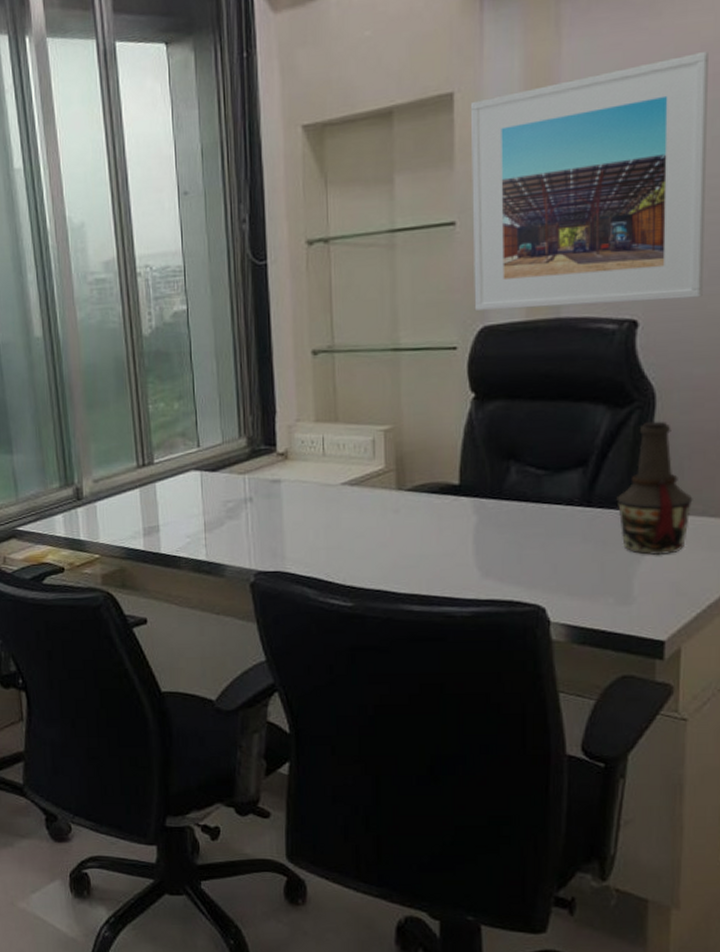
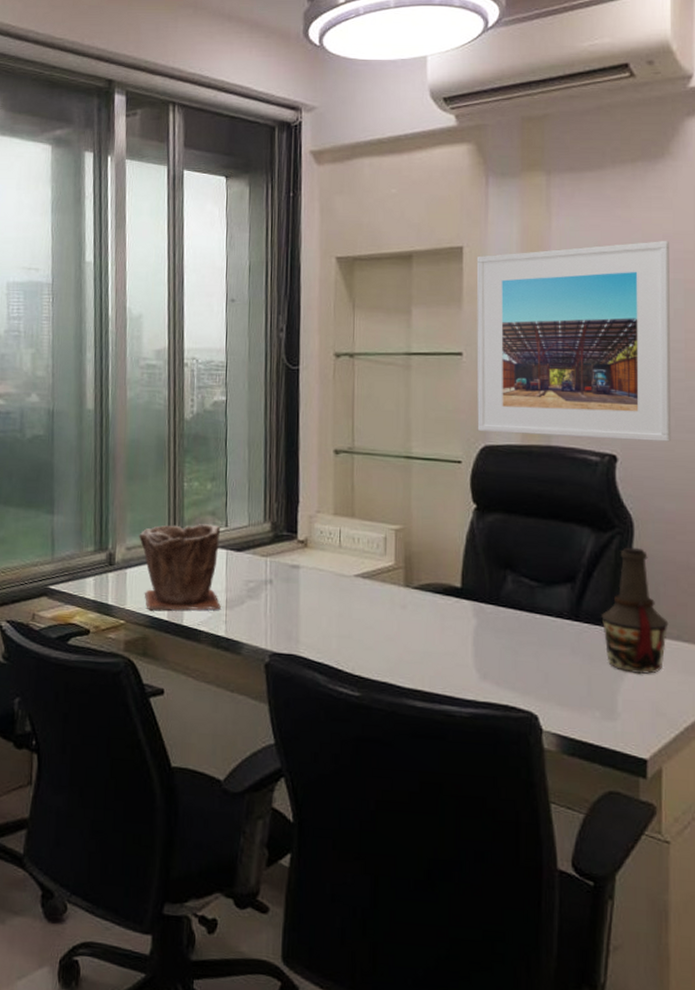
plant pot: none [106,445,199,542] -> present [139,523,221,611]

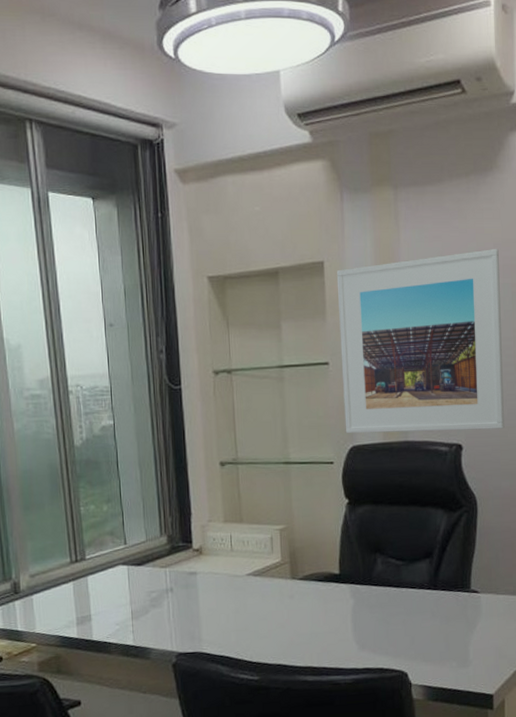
plant pot: present [139,523,221,611] -> none [41,543,127,631]
bottle: present [601,547,669,675] -> none [454,522,507,627]

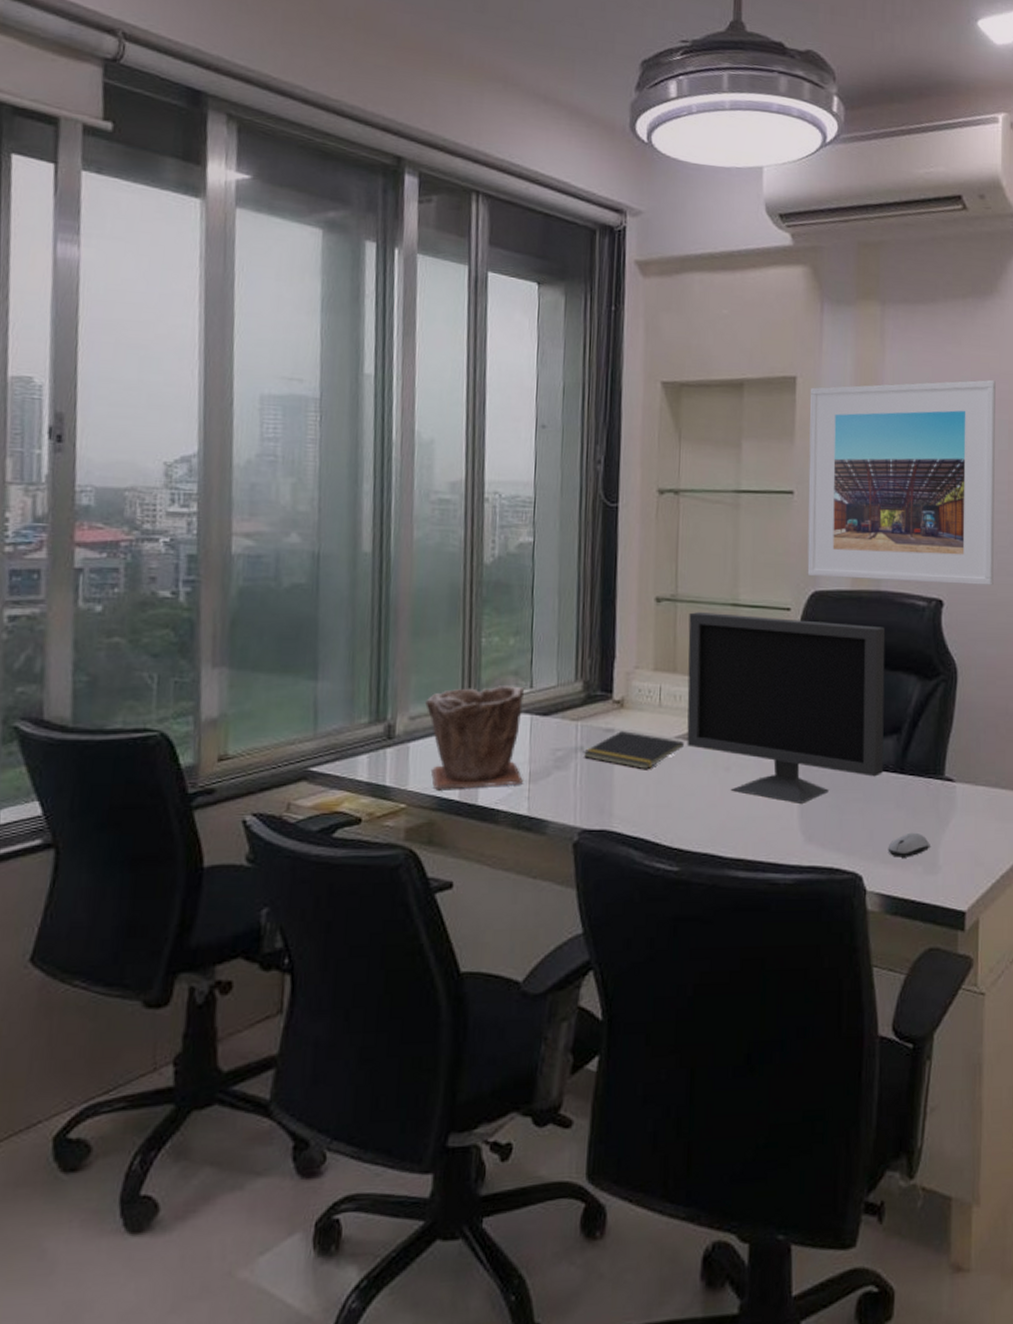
plant pot: none [41,543,127,631] -> present [425,684,524,790]
notepad: none [173,573,254,603] -> present [583,731,684,770]
monitor: none [249,470,419,620] -> present [687,612,886,803]
computer mouse: none [427,635,462,656] -> present [888,832,930,858]

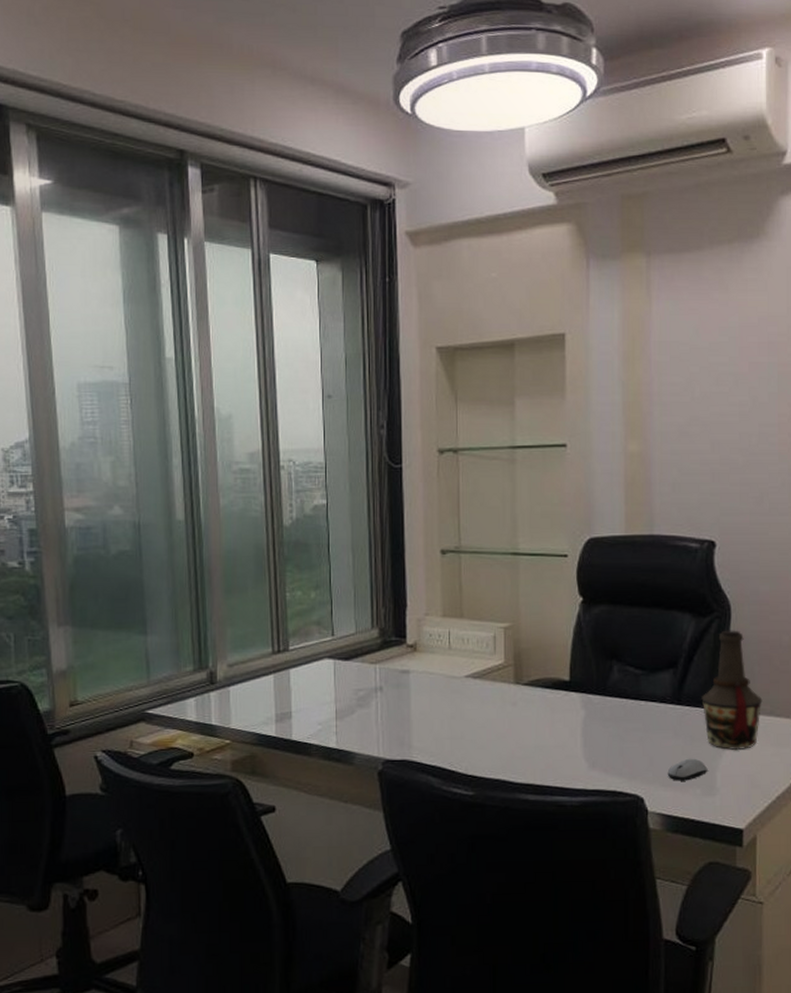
plant pot: present [425,684,524,790] -> none [241,633,330,728]
notepad: present [583,731,684,770] -> none [382,672,473,707]
monitor: present [687,612,886,803] -> none [472,562,661,734]
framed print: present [807,380,996,585] -> none [579,324,765,525]
bottle: none [925,694,988,825] -> present [701,630,763,751]

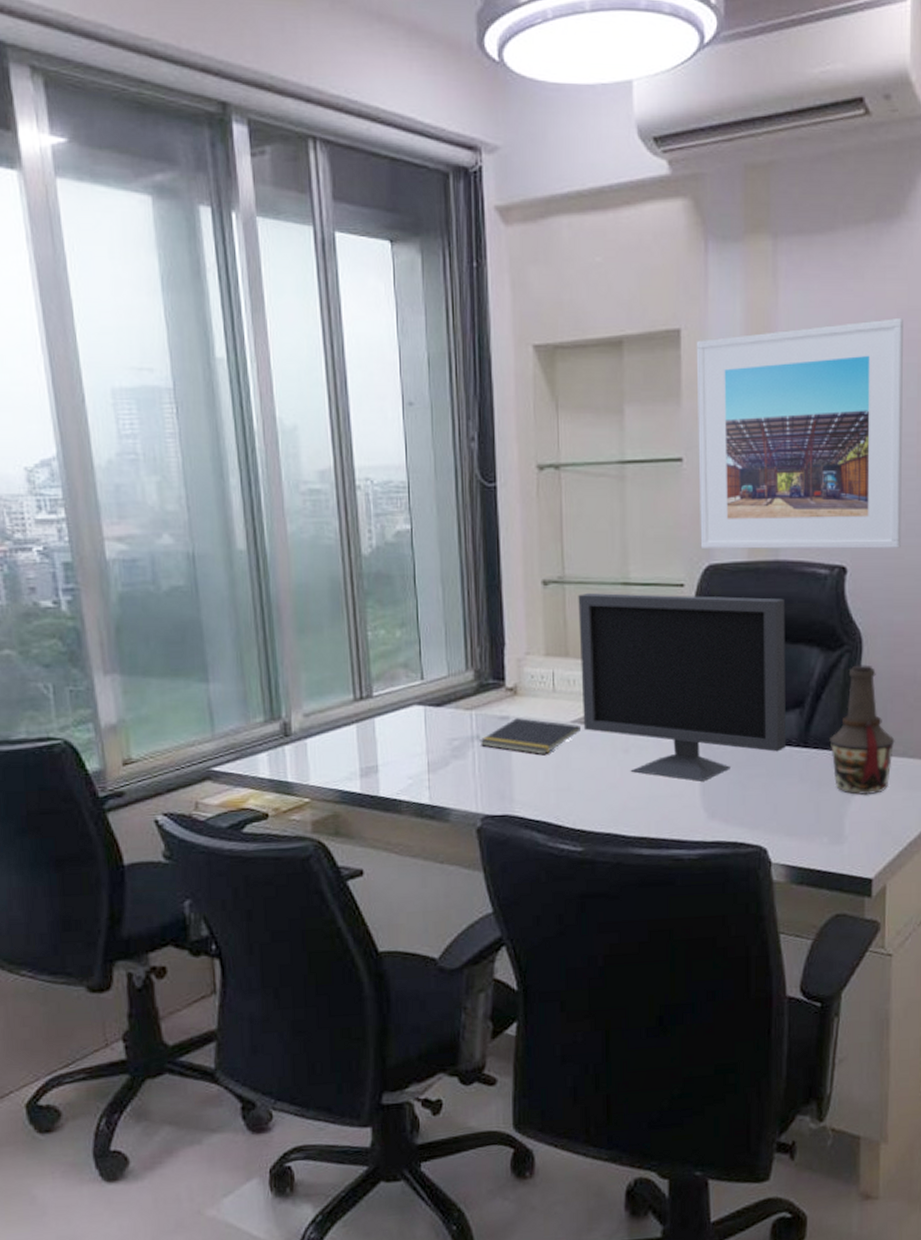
notepad: none [382,672,473,707] -> present [479,718,581,756]
monitor: none [472,562,661,734] -> present [578,593,786,781]
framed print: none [579,324,765,525] -> present [696,319,903,550]
computer mouse: present [667,758,708,781] -> none [792,804,836,830]

